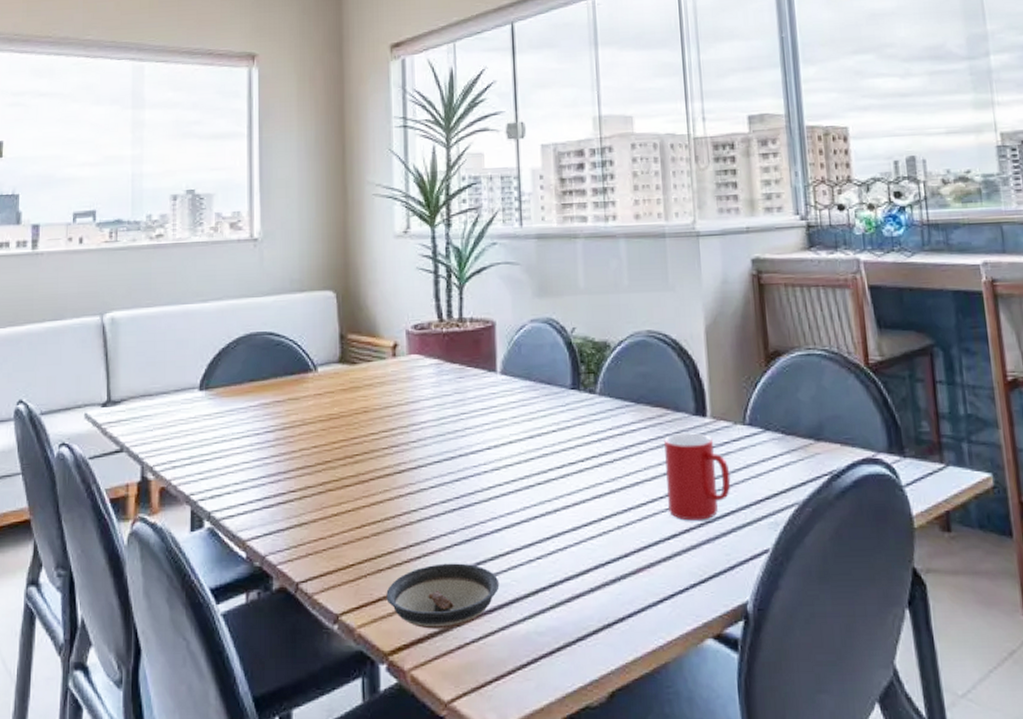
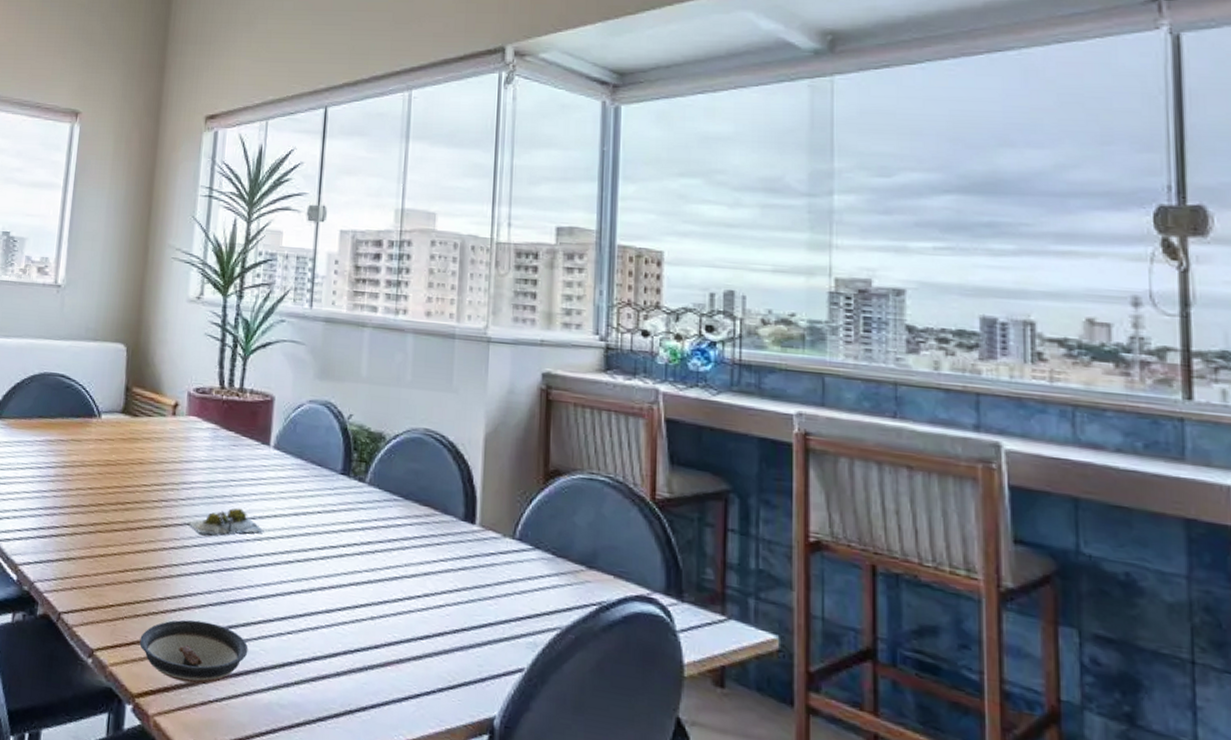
succulent plant: none [423,440,501,474] -> present [188,508,264,535]
cup: present [664,432,731,521] -> none [425,535,493,627]

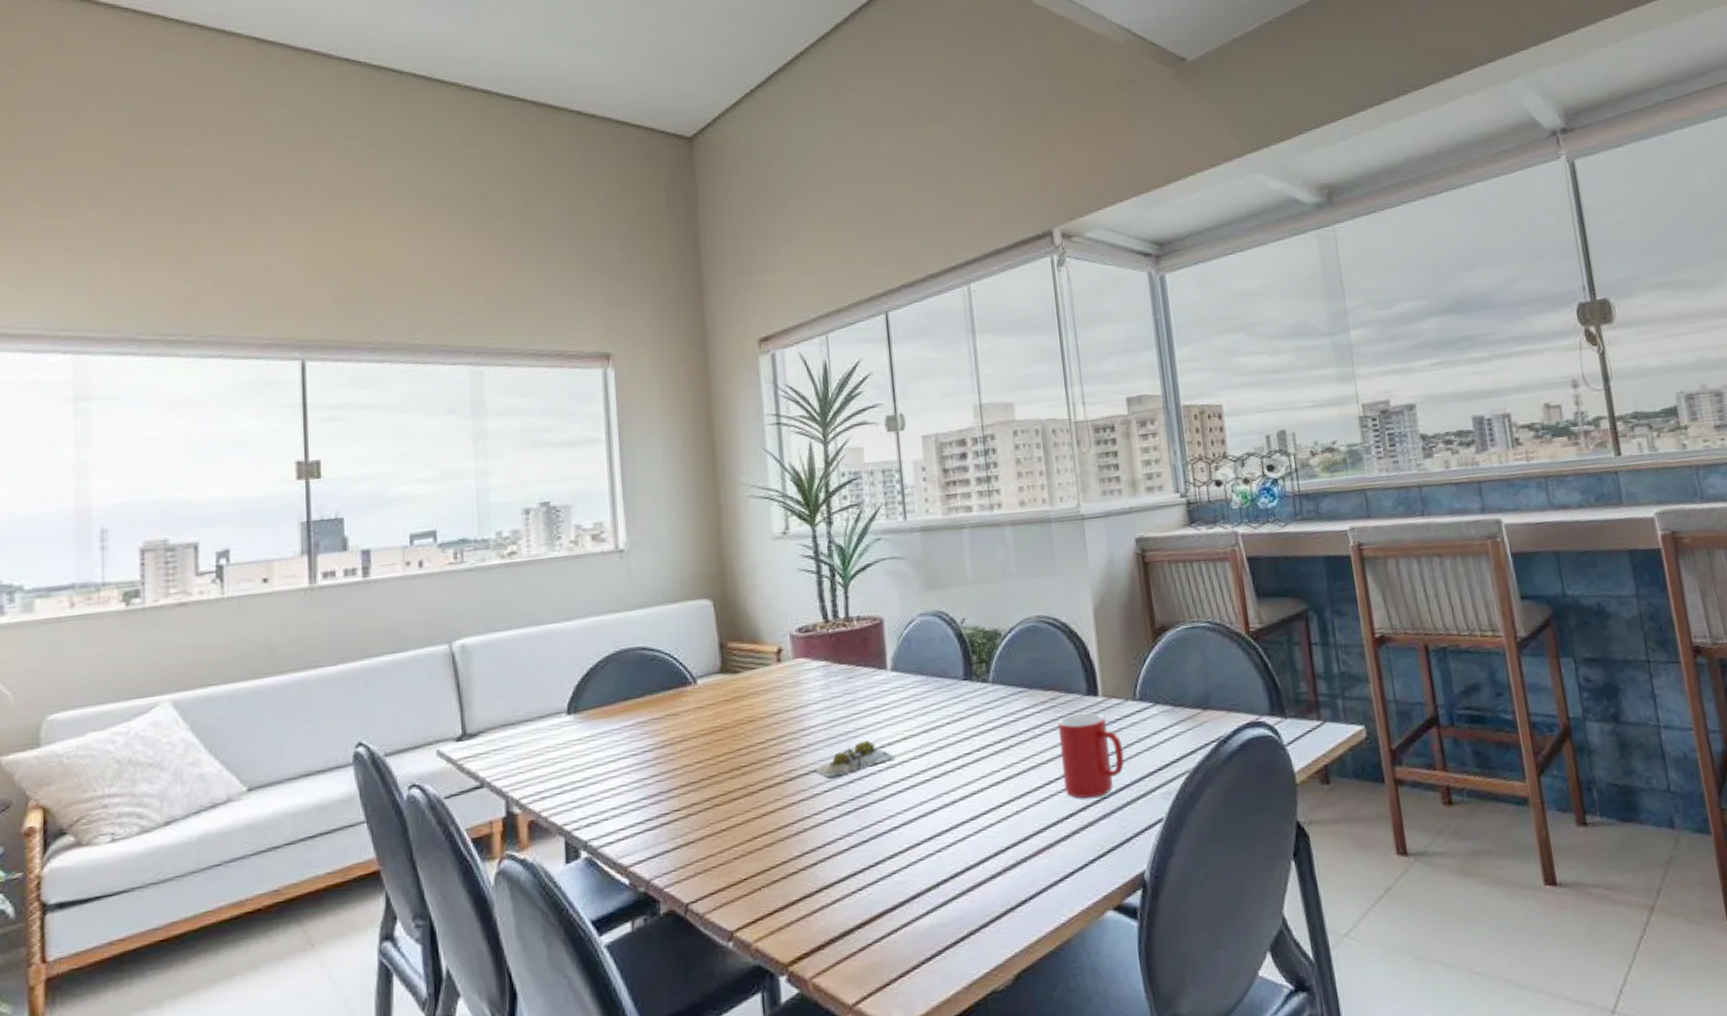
saucer: present [139,619,249,684] -> none [782,864,900,935]
cup: none [425,535,493,627] -> present [1058,712,1124,799]

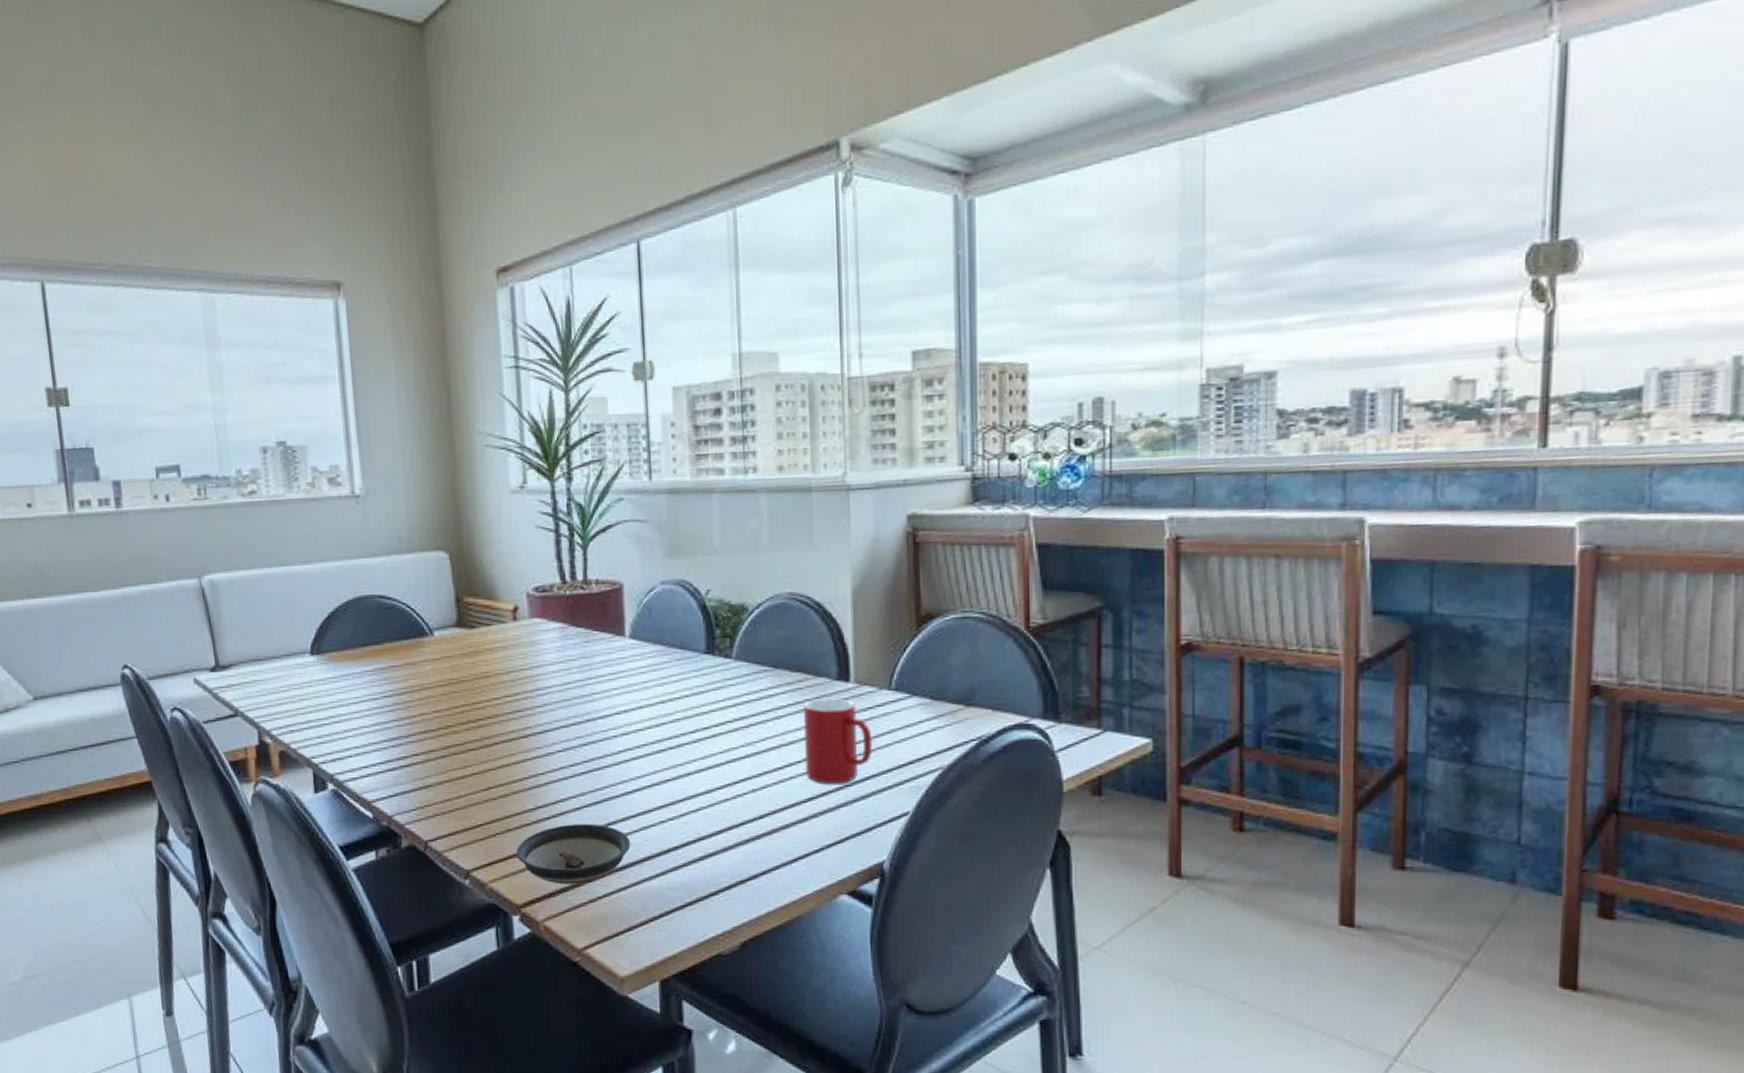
saucer: none [782,864,900,935] -> present [516,823,631,884]
succulent plant: present [814,740,896,778] -> none [549,705,631,738]

